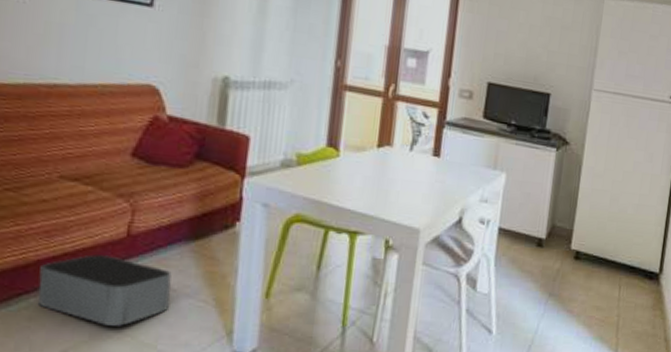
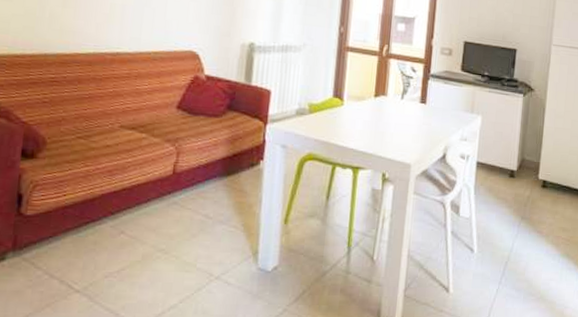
storage bin: present [38,254,172,326] -> none [102,189,208,248]

